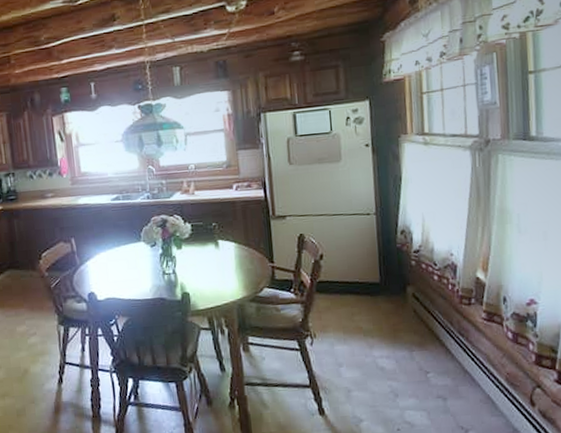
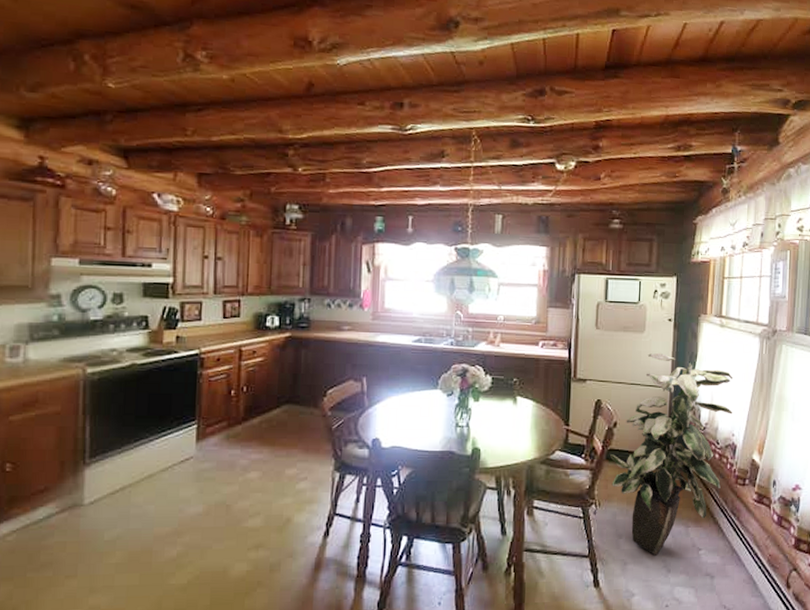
indoor plant: none [319,179,448,382] -> present [609,352,734,556]

